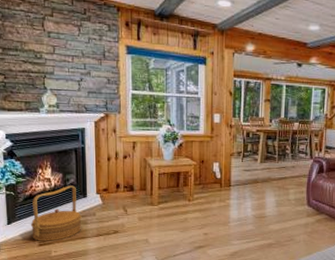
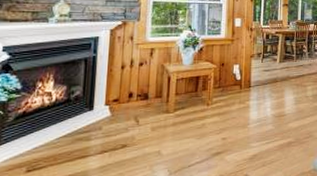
woven basket: present [30,185,82,241] -> none [18,98,85,166]

